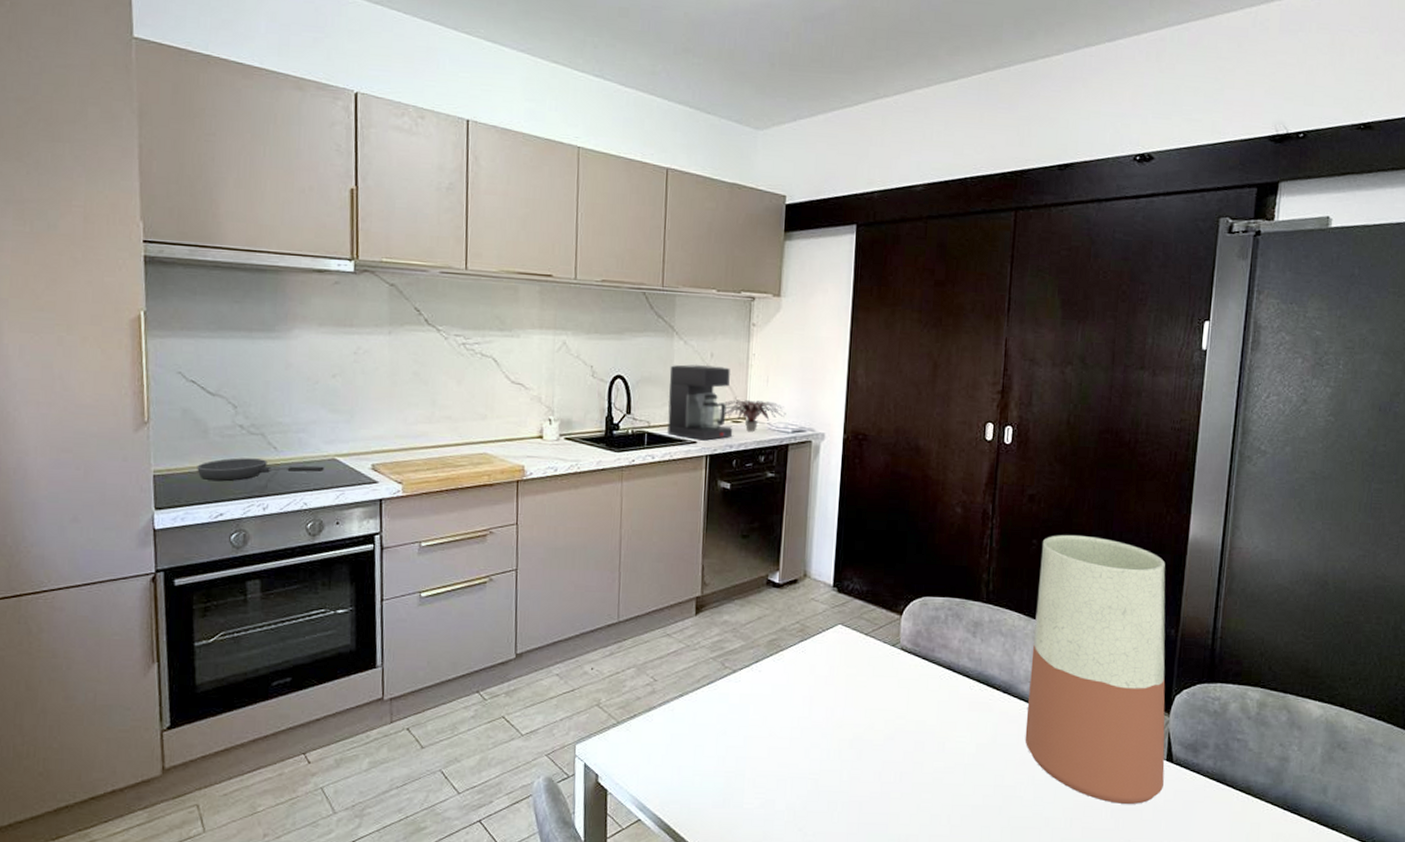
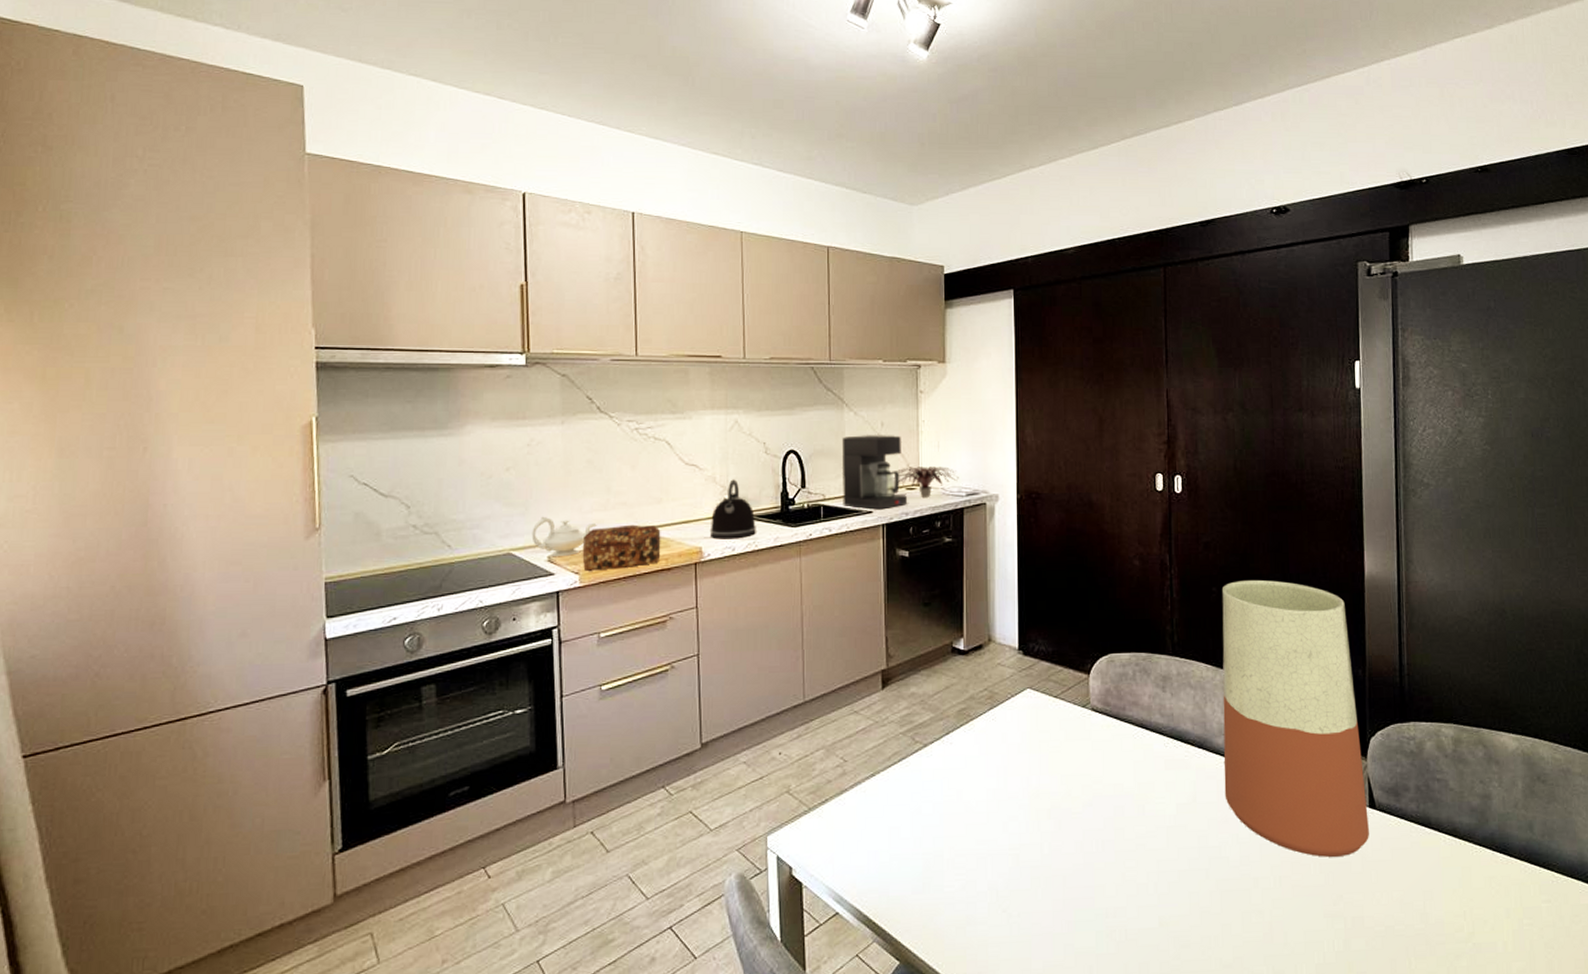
frying pan: present [197,458,324,482] -> none [369,558,499,585]
teapot: none [356,424,421,466] -> present [531,516,597,557]
bread loaf: none [405,438,485,481] -> present [582,524,661,571]
kettle: none [533,400,579,460] -> present [709,479,756,539]

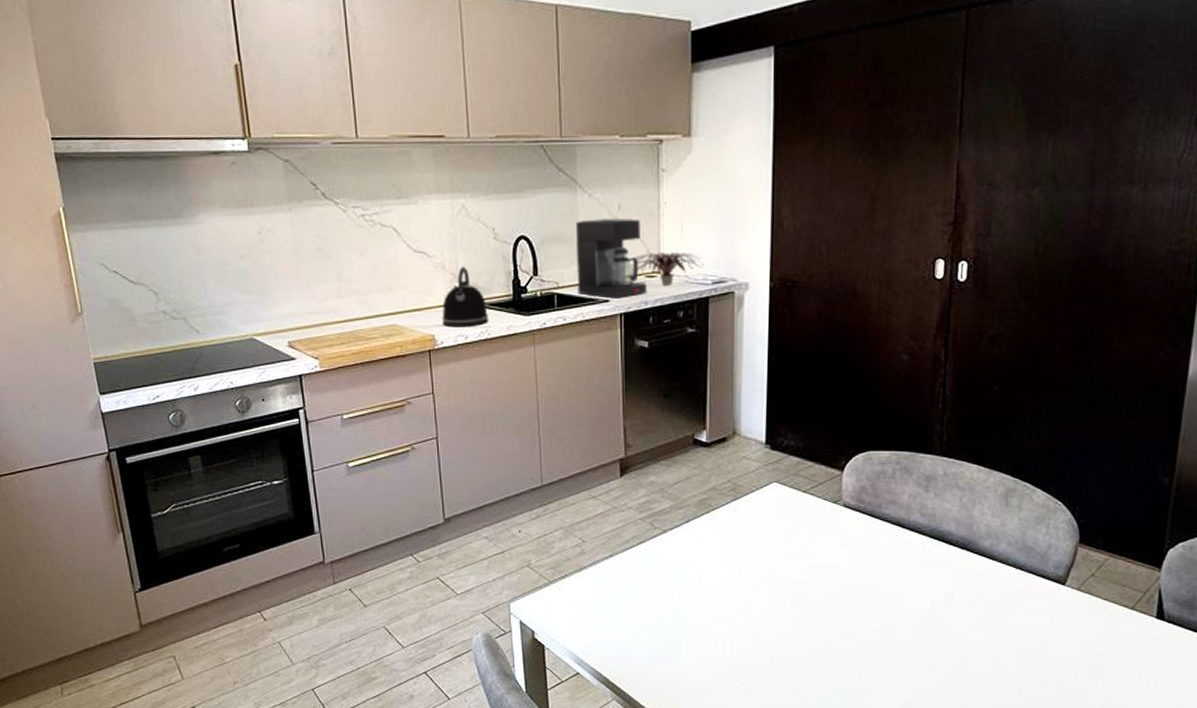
teapot: present [531,516,597,557] -> none [271,303,332,343]
bread loaf: present [582,524,661,571] -> none [319,312,395,356]
vase: present [1221,579,1369,857] -> none [987,378,1158,663]

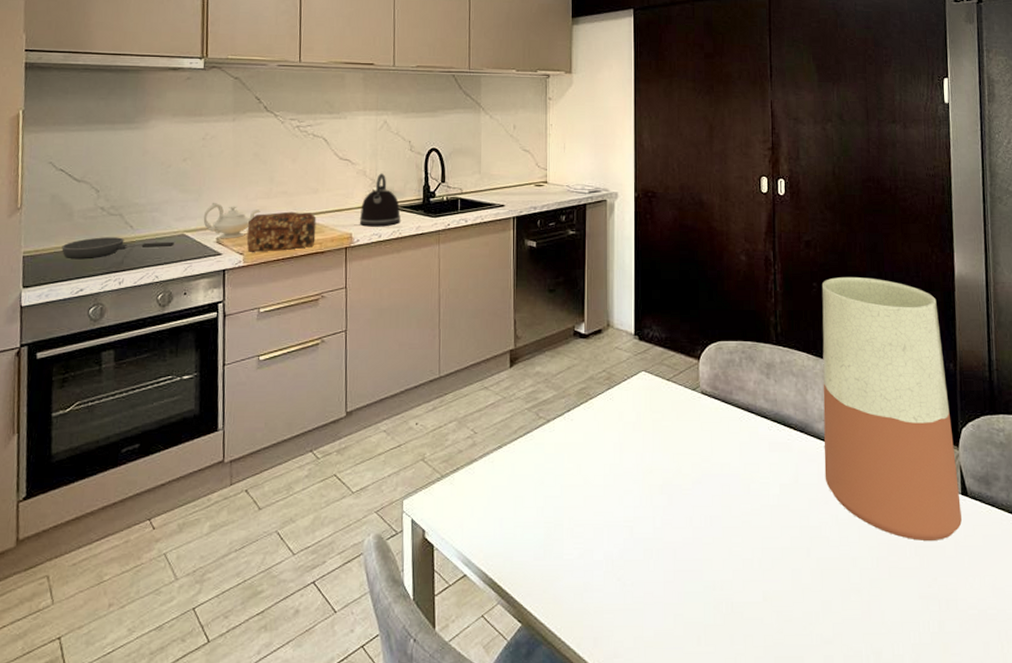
frying pan: none [130,342,244,366] -> present [61,237,174,260]
teapot: none [271,303,332,343] -> present [203,202,260,239]
bread loaf: none [319,312,395,356] -> present [246,211,316,252]
coffee maker: present [575,218,648,299] -> none [478,136,536,204]
plant: present [632,252,705,285] -> none [524,165,583,193]
vase: none [987,378,1158,663] -> present [821,276,962,541]

